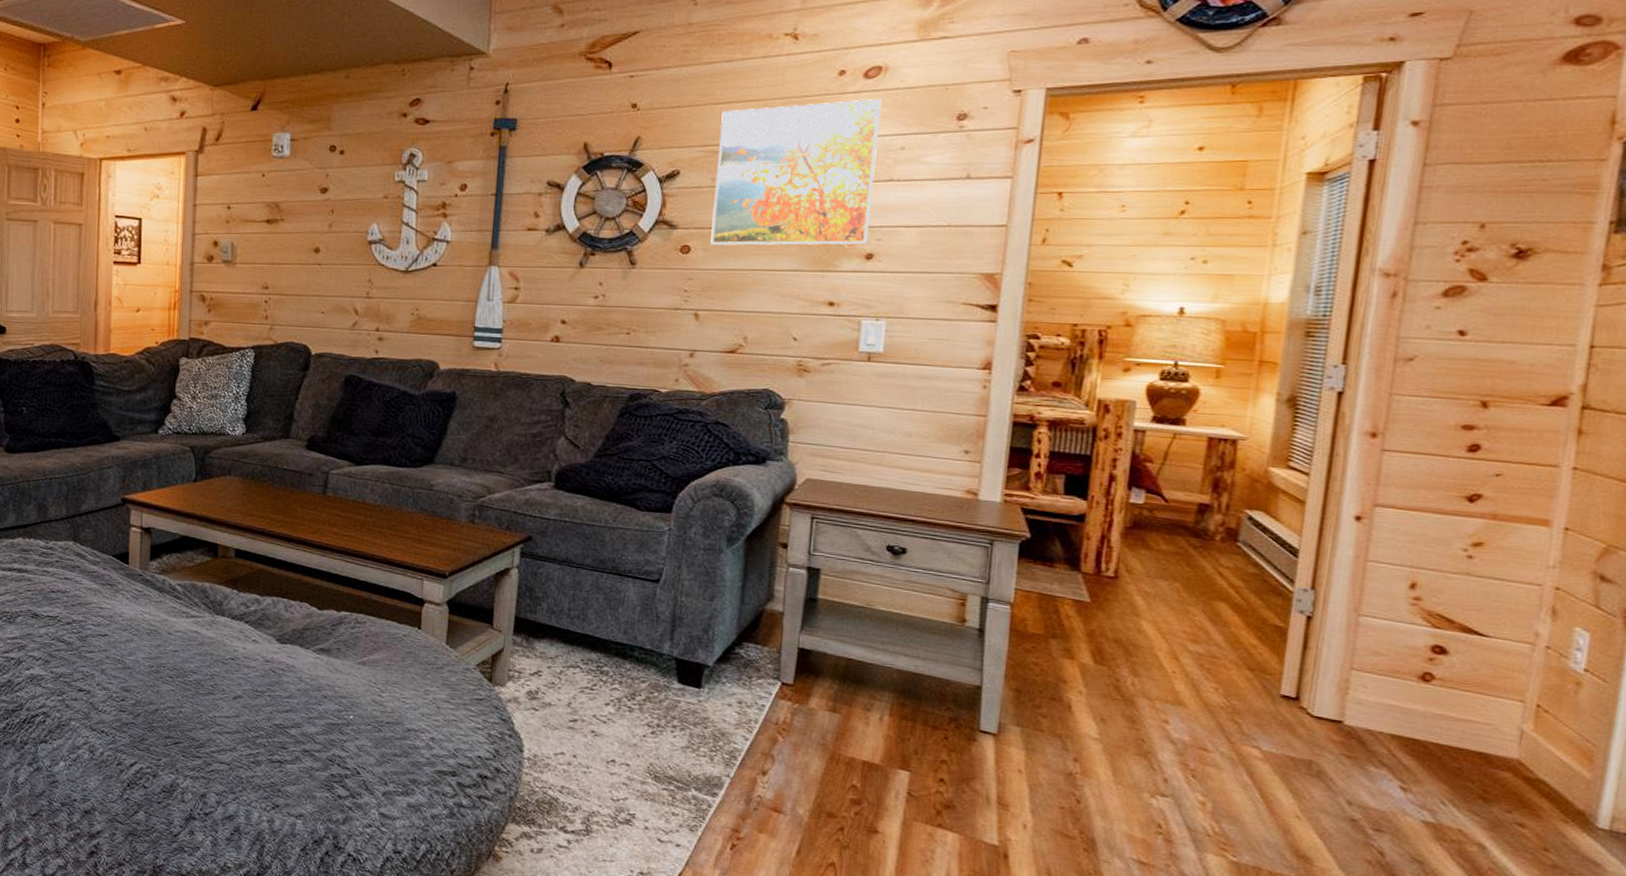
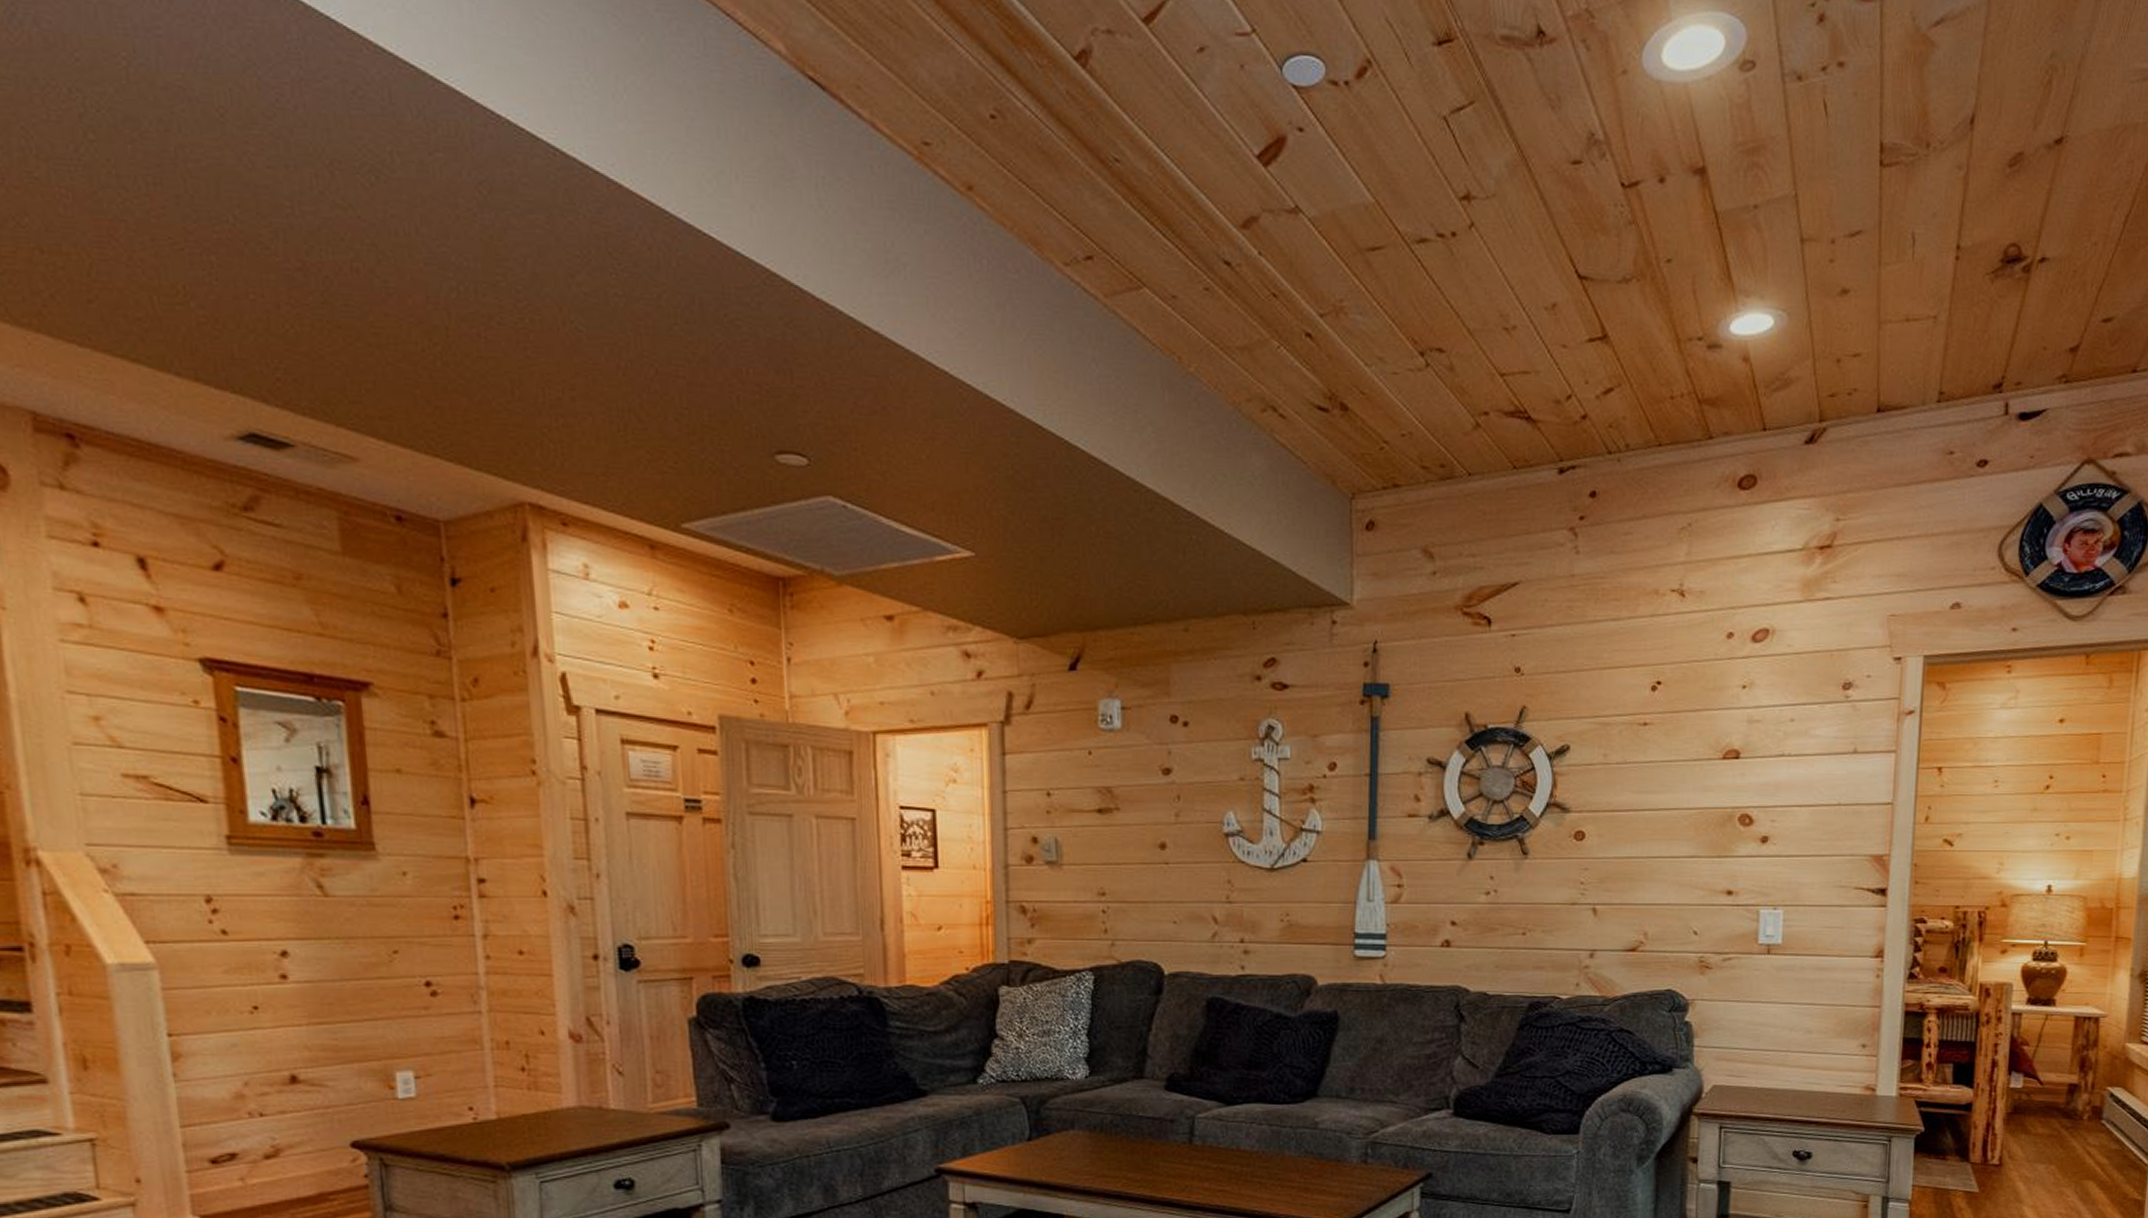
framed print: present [710,99,881,246] -> none [1605,665,1770,830]

